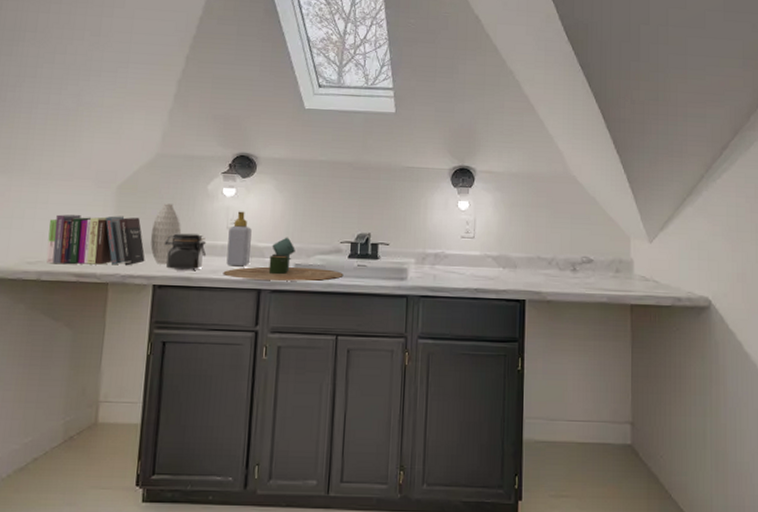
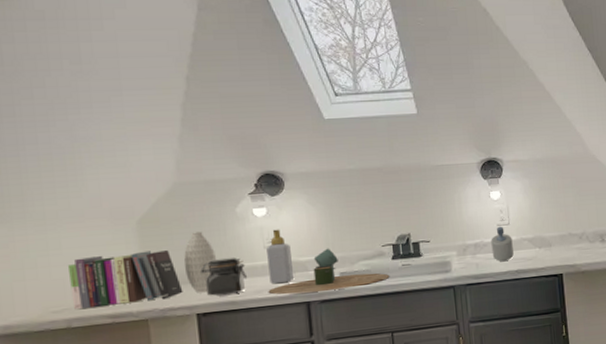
soap dispenser: none [452,238,475,277] -> present [491,226,514,262]

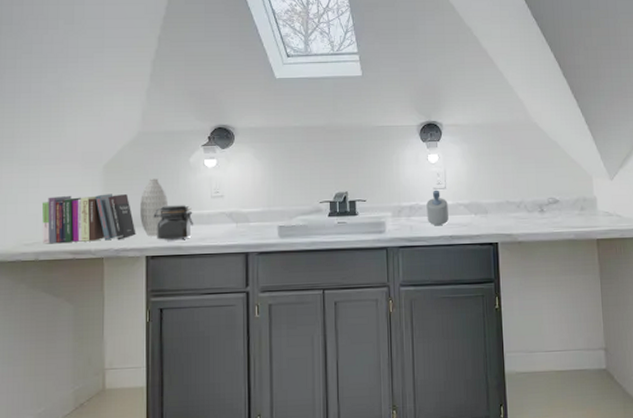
soap bottle: present [266,229,295,284] -> none [213,180,236,233]
decorative tray: present [268,248,389,295] -> none [211,201,324,245]

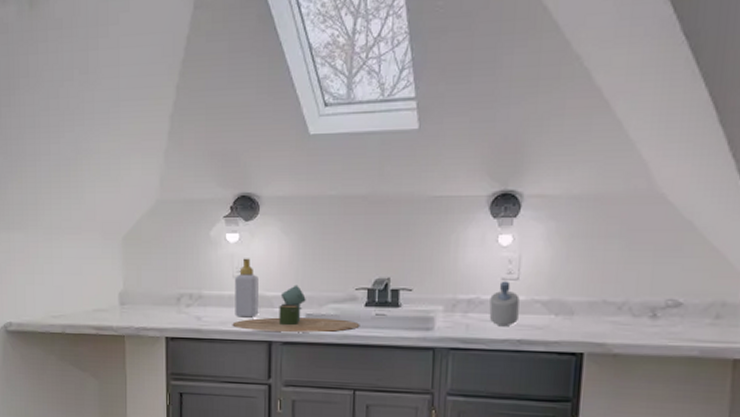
books: present [42,194,136,244] -> none [66,268,156,318]
vase: present [139,178,169,237] -> none [158,253,188,317]
jar: present [153,204,194,241] -> none [173,283,215,323]
decorative tray: none [211,201,324,245] -> present [232,285,359,333]
soap bottle: none [213,180,236,233] -> present [235,258,260,318]

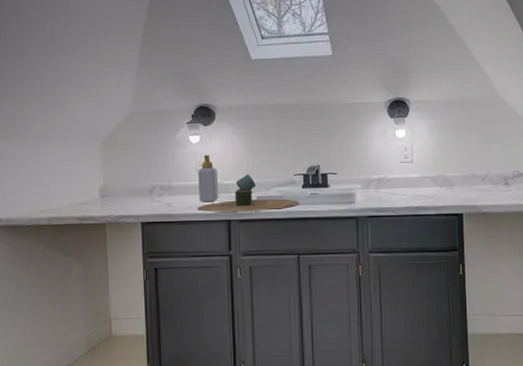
soap dispenser: present [489,280,520,327] -> none [394,163,415,198]

